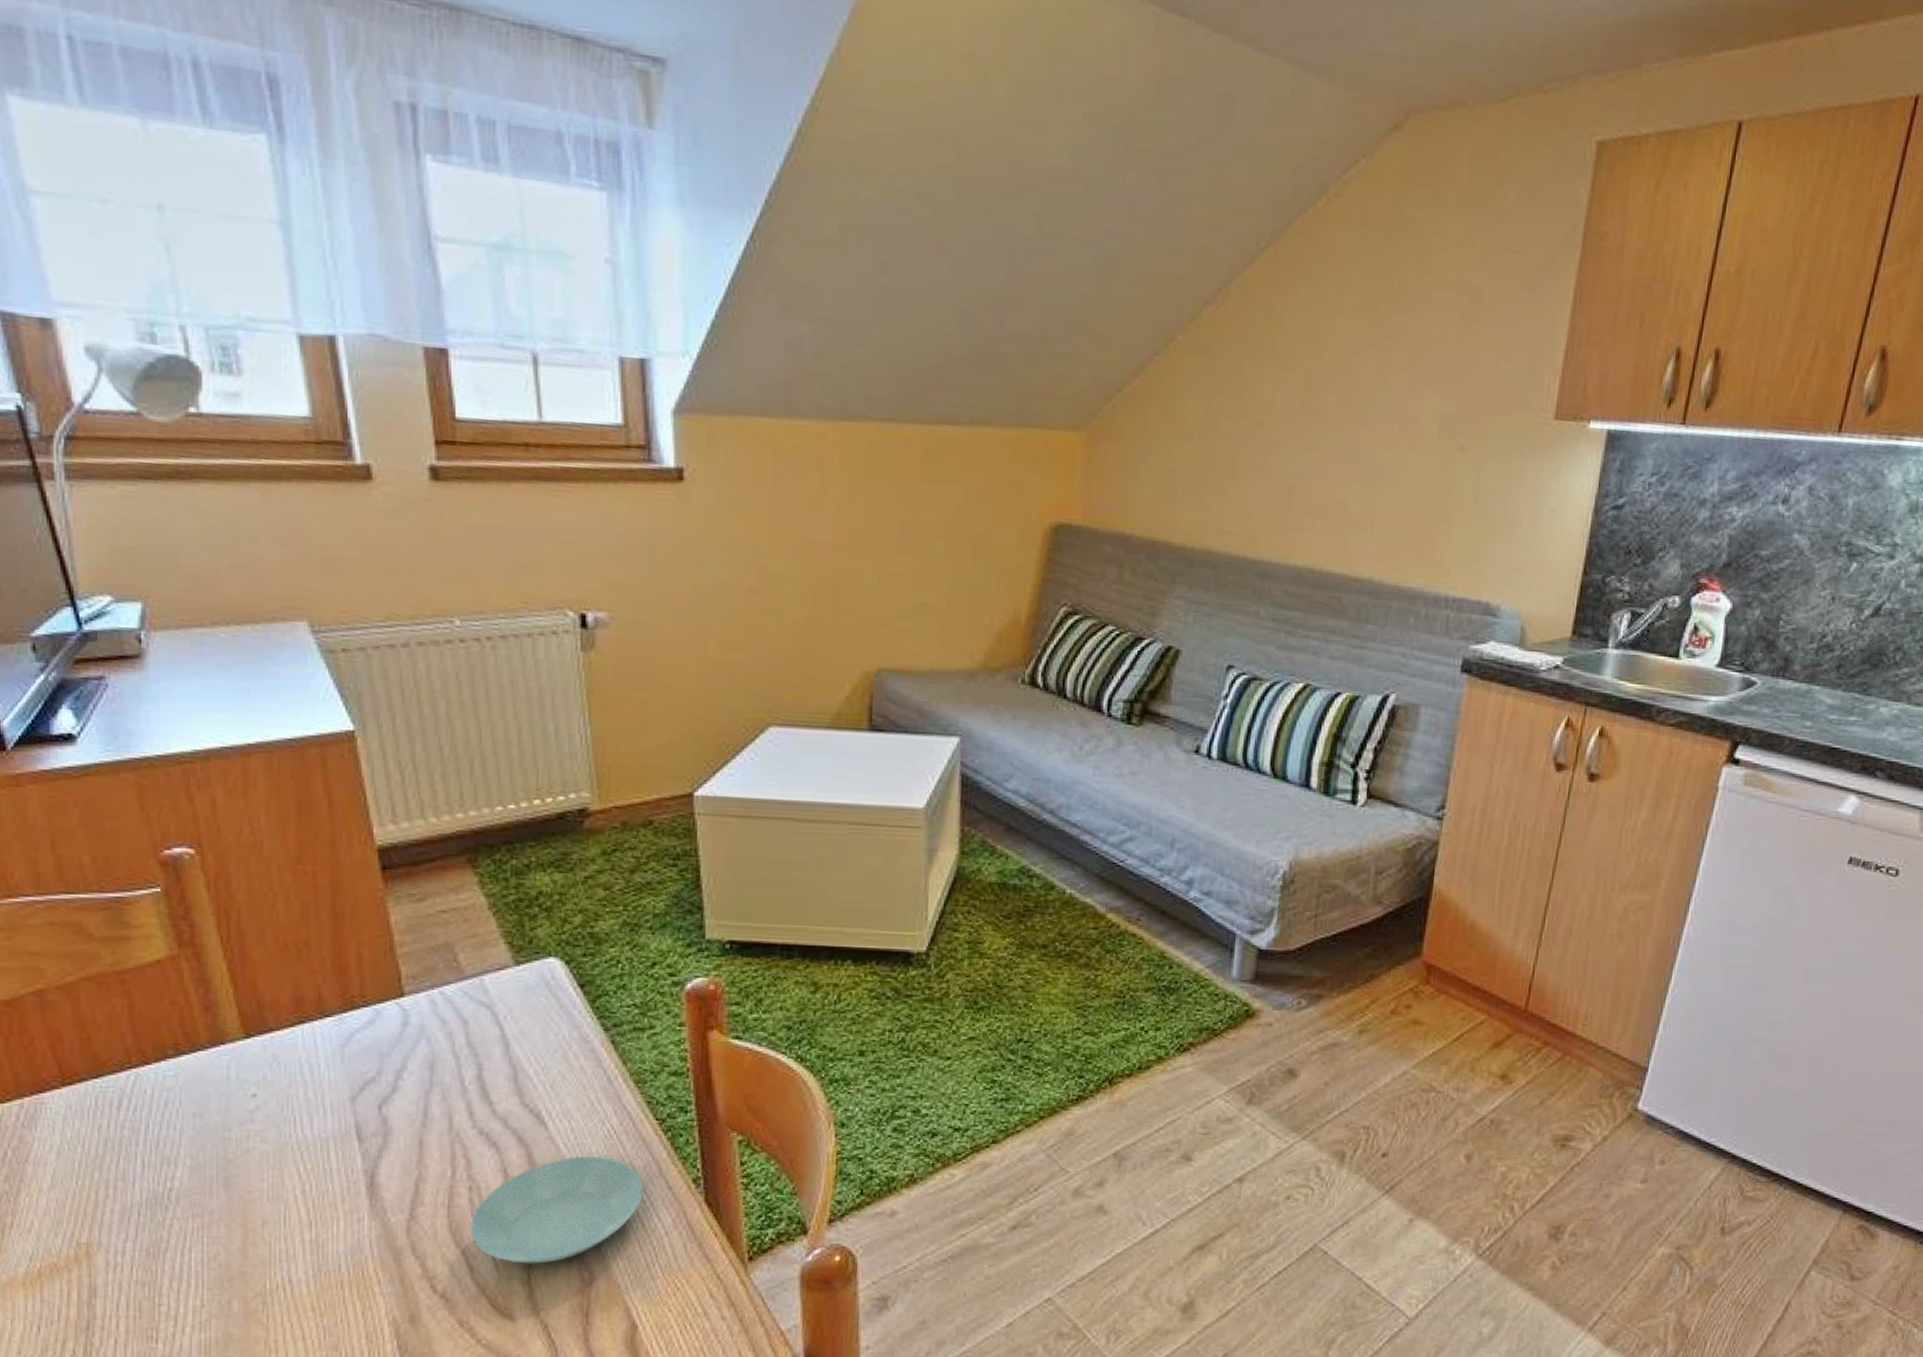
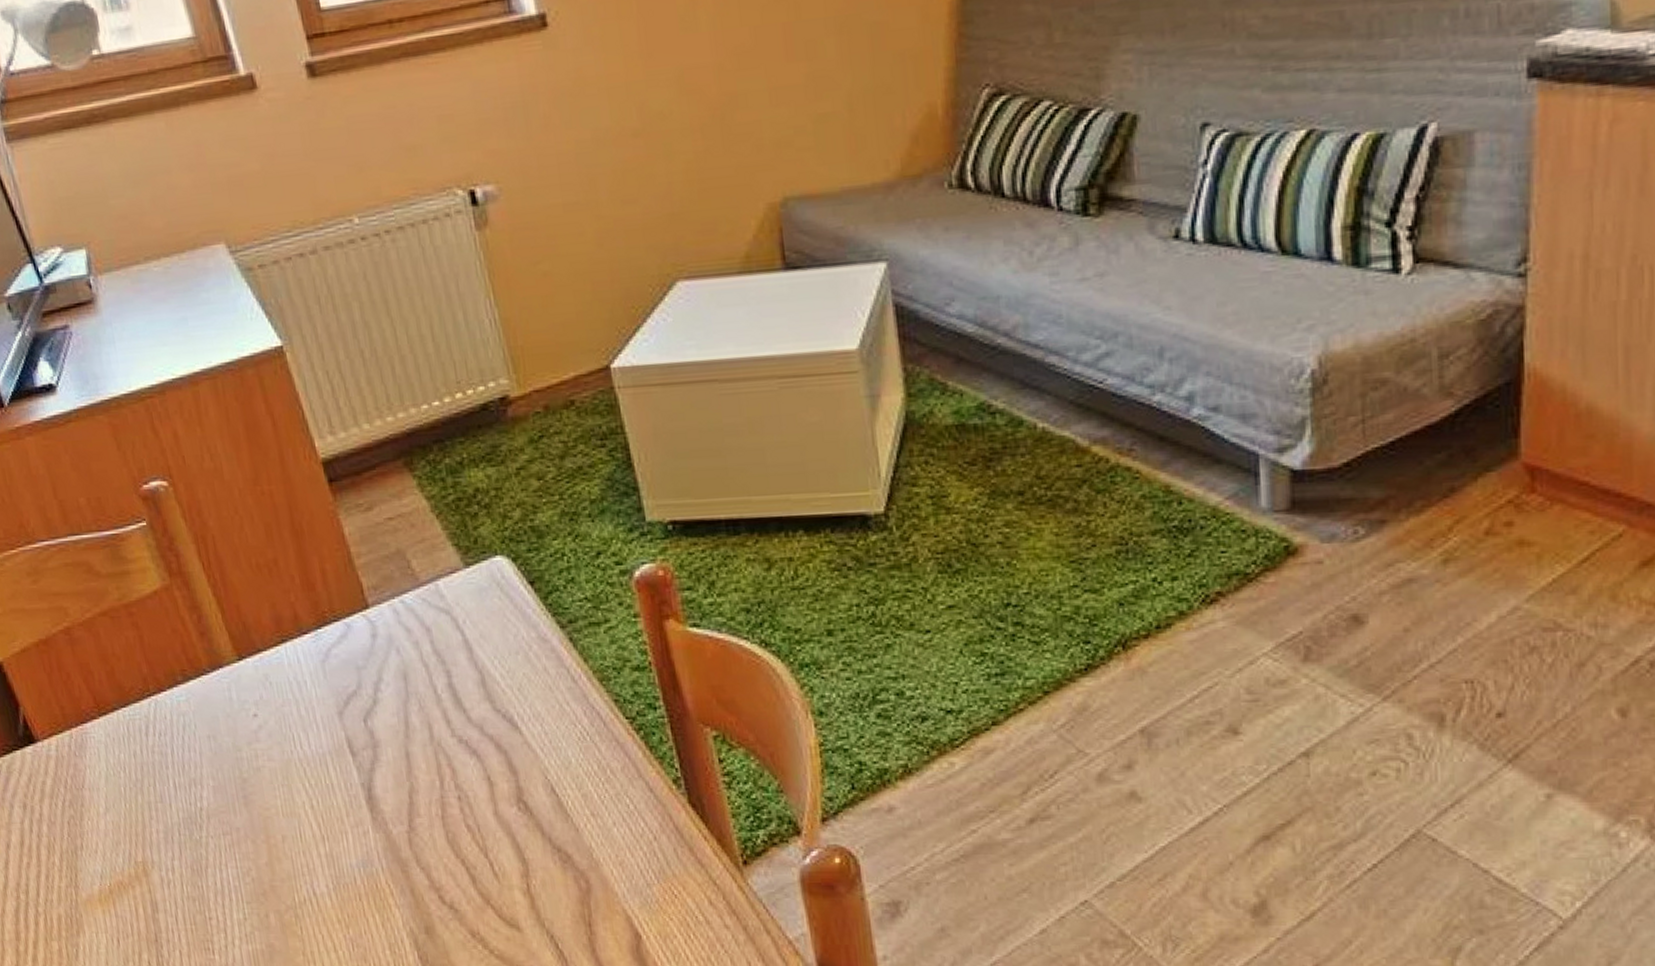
saucer: present [470,1155,644,1264] -> none [465,759,626,873]

